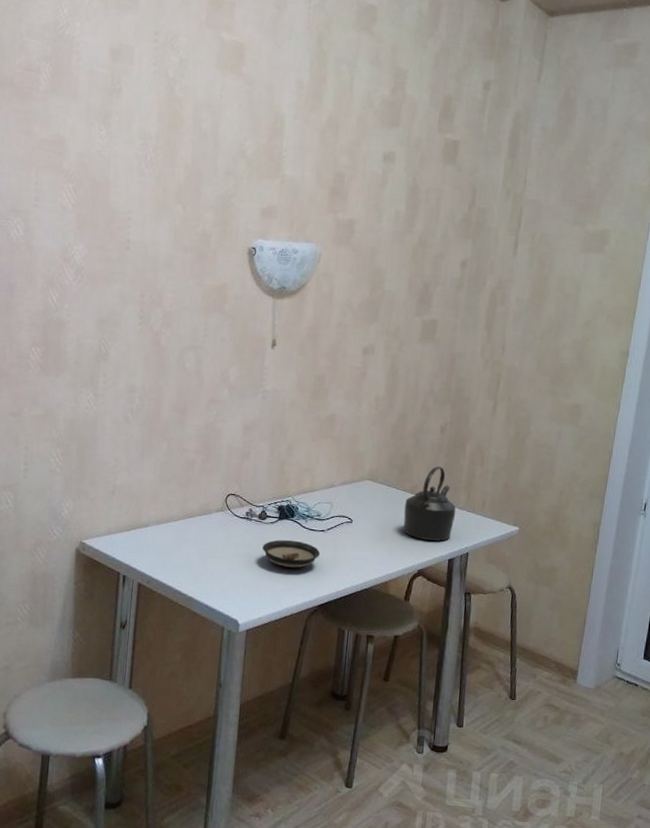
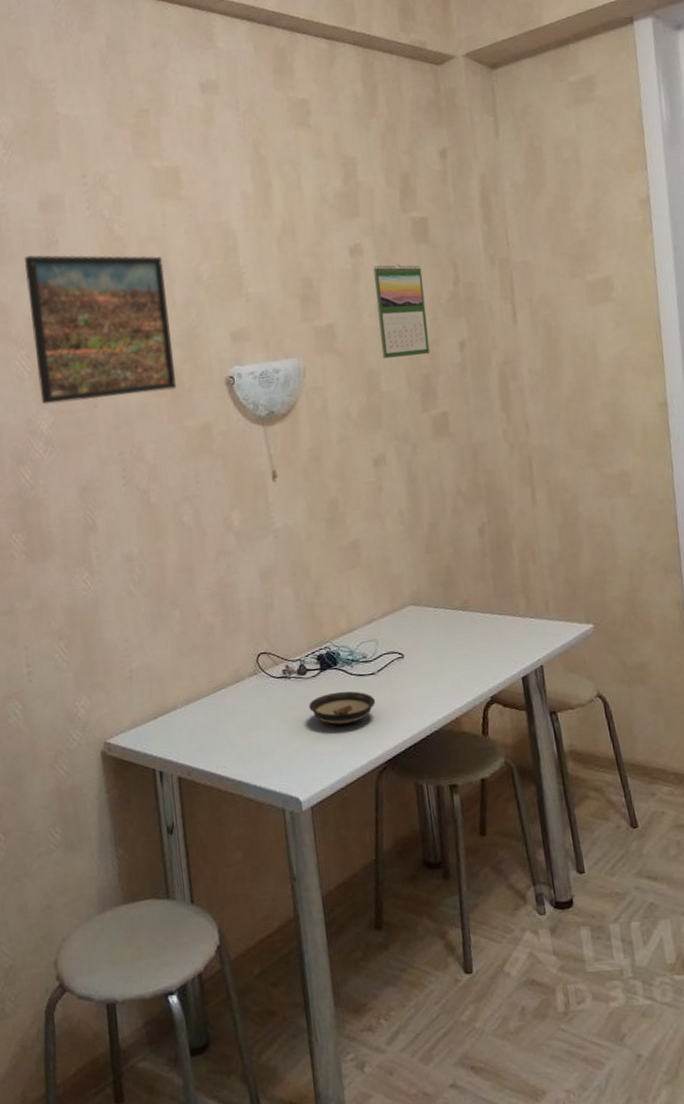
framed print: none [79,97,214,249] -> present [24,255,176,405]
calendar: none [391,175,444,266] -> present [373,264,431,359]
kettle: present [403,466,456,541] -> none [457,573,519,661]

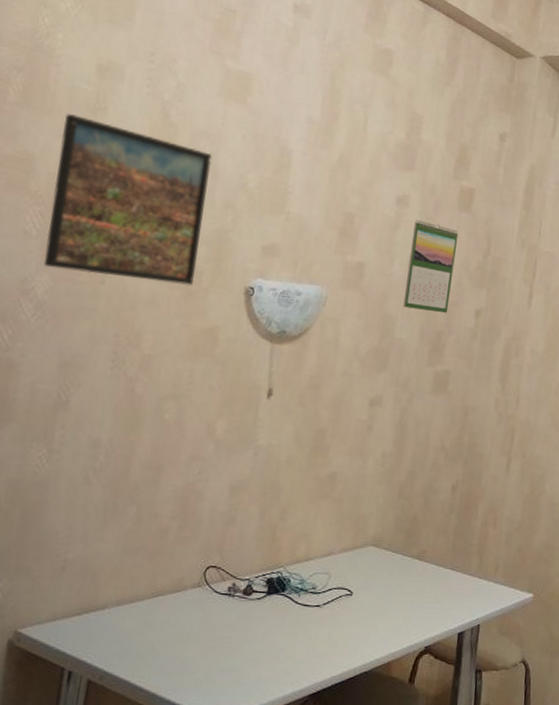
saucer: present [309,691,376,725] -> none [246,618,315,652]

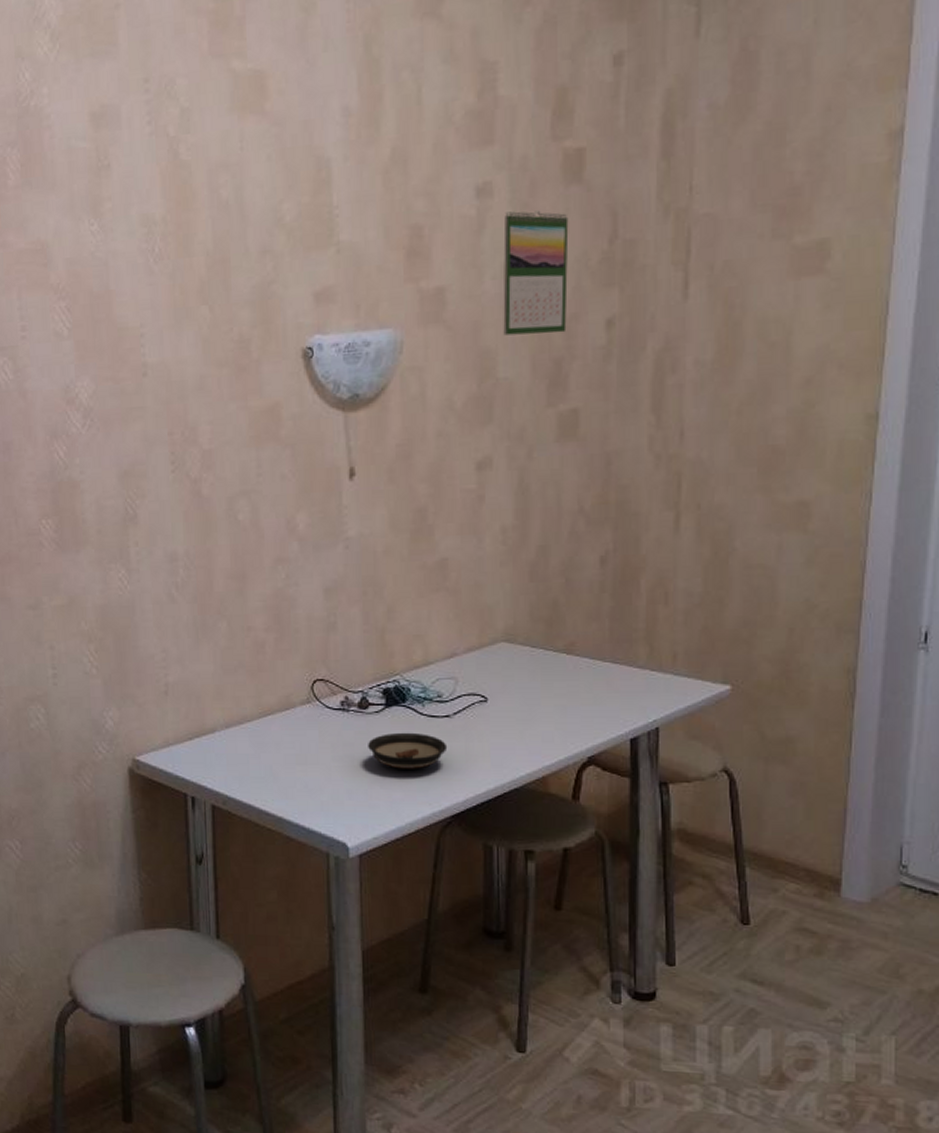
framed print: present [43,114,213,286] -> none [69,182,242,369]
saucer: none [246,618,315,652] -> present [368,732,448,769]

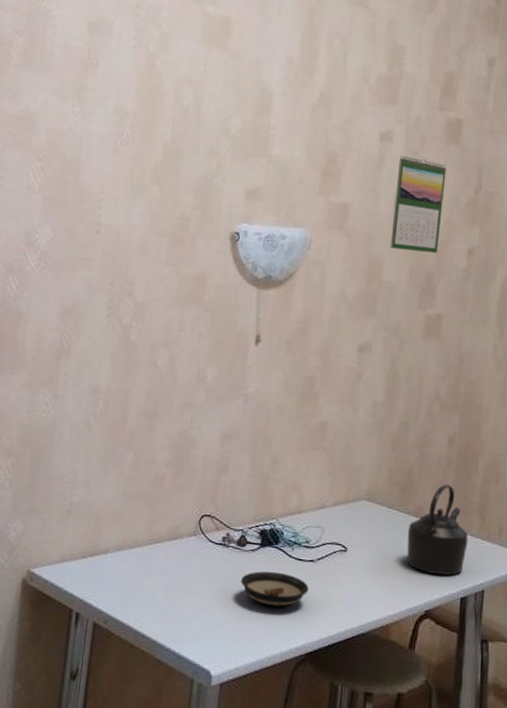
kettle: none [558,612,635,715] -> present [406,484,469,576]

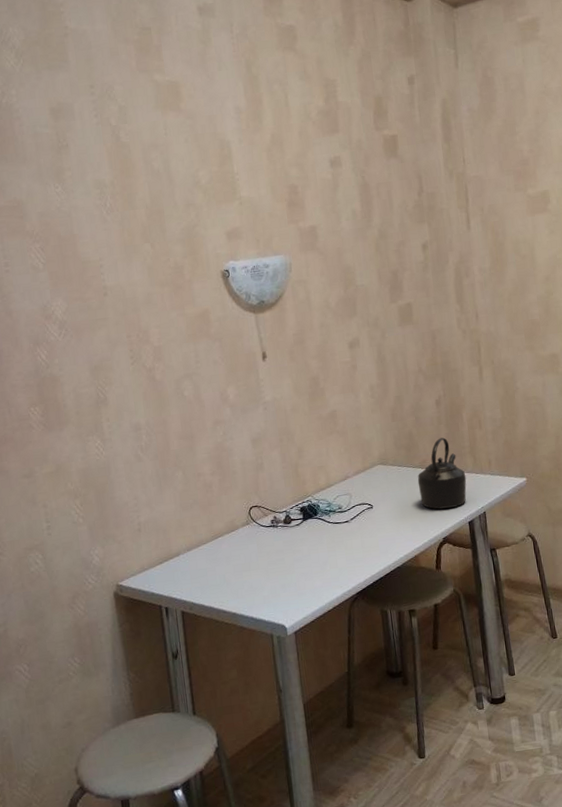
saucer: present [241,571,309,607] -> none [293,536,349,565]
calendar: present [390,155,447,254] -> none [350,175,398,257]

